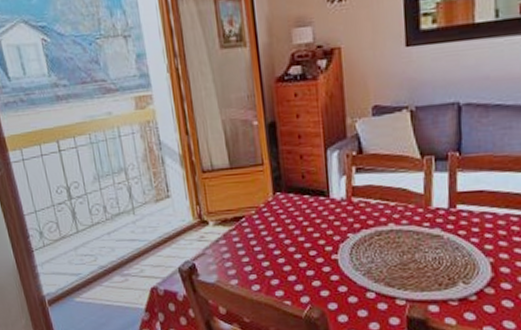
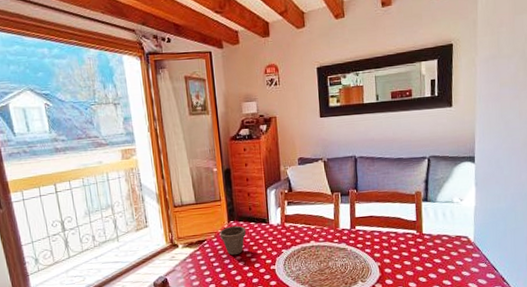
flower pot: none [262,198,297,239] -> present [219,225,246,256]

